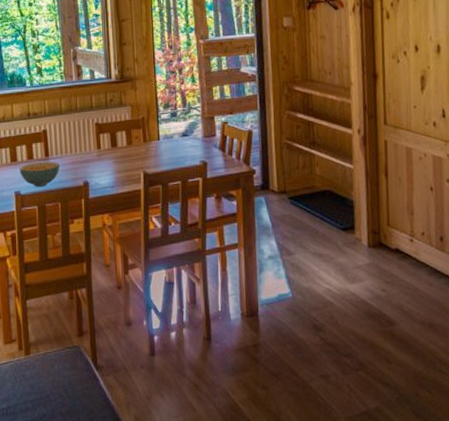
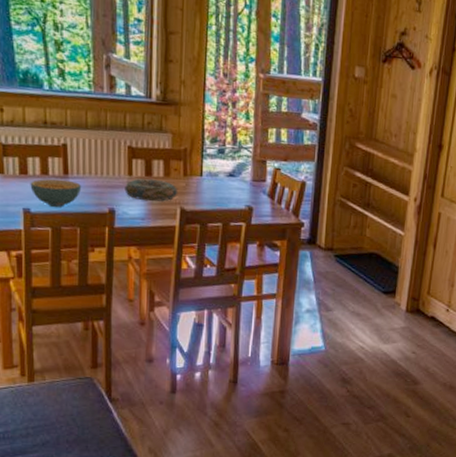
decorative bowl: none [95,149,140,171] -> present [124,178,178,202]

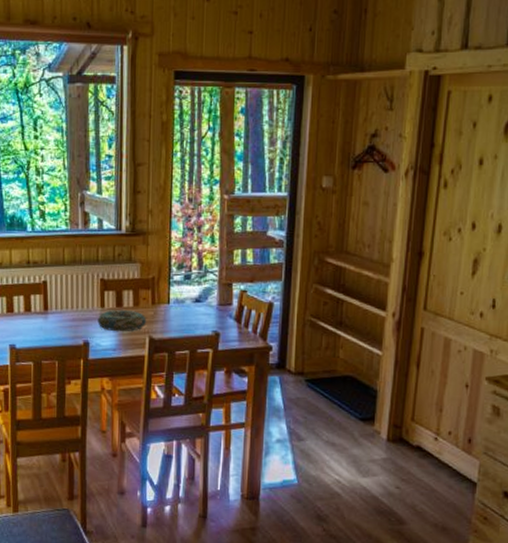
cereal bowl: present [30,178,81,207] -> none [15,315,59,342]

